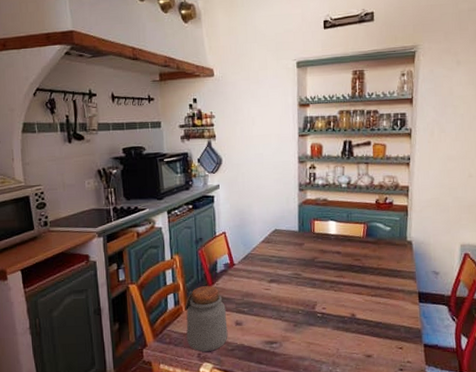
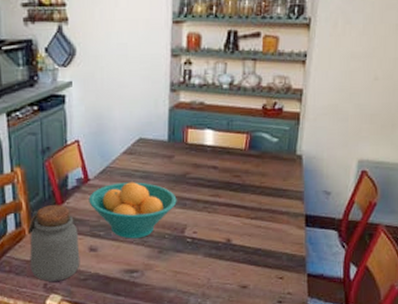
fruit bowl: none [234,266,308,314] -> present [88,182,177,239]

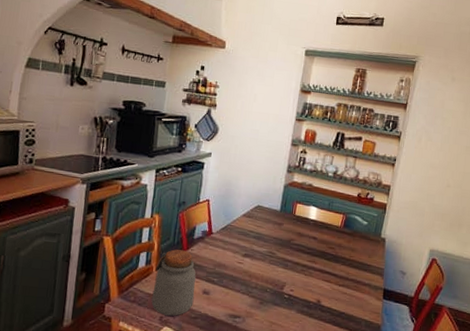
fruit bowl: present [88,182,177,239] -> none [209,239,281,289]

